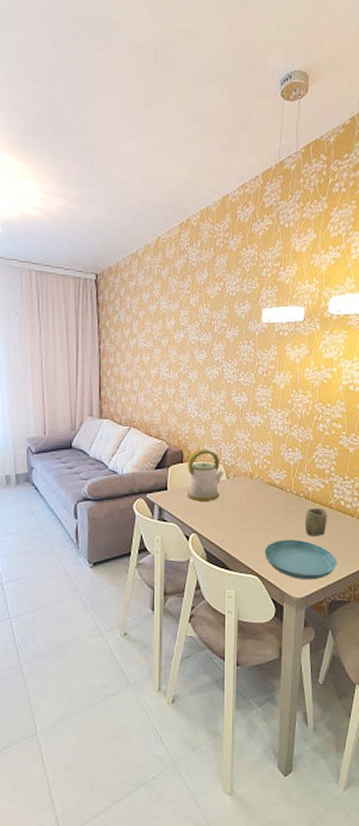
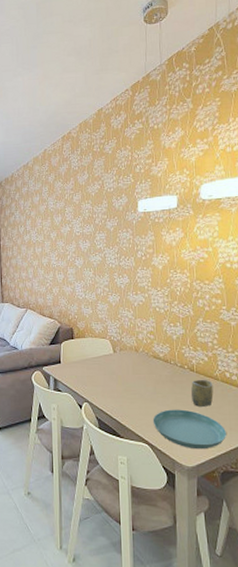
kettle: present [188,449,224,501] -> none [78,326,111,373]

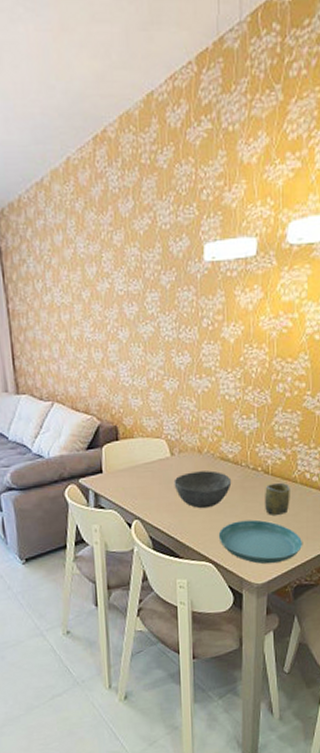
bowl: none [116,366,163,397] -> present [174,470,232,509]

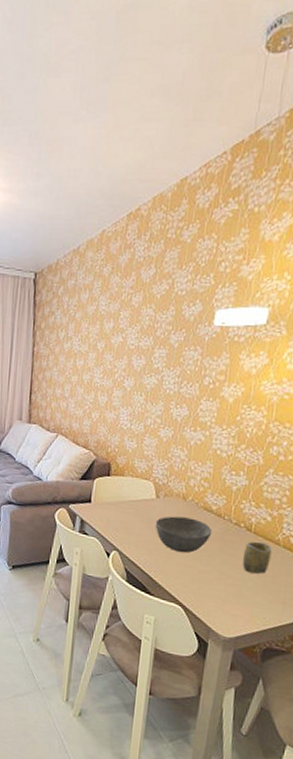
saucer: present [218,519,302,564] -> none [191,571,278,621]

